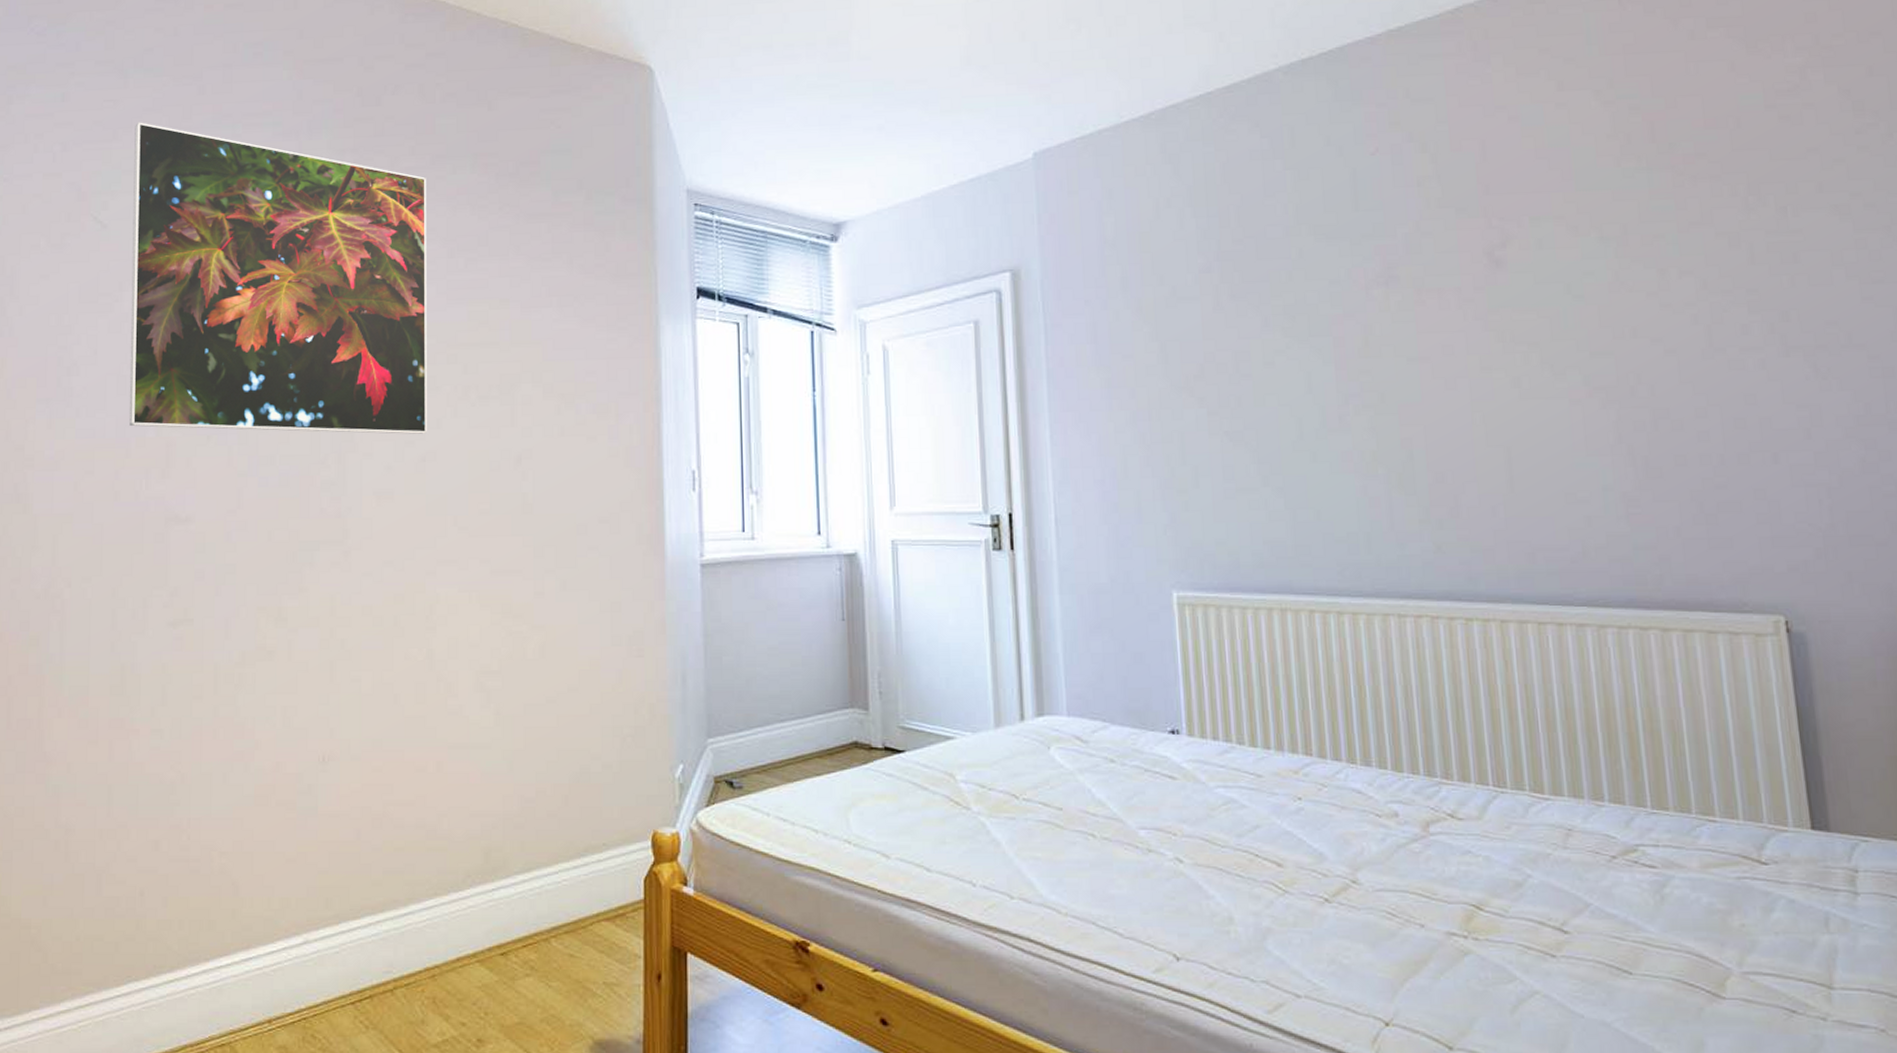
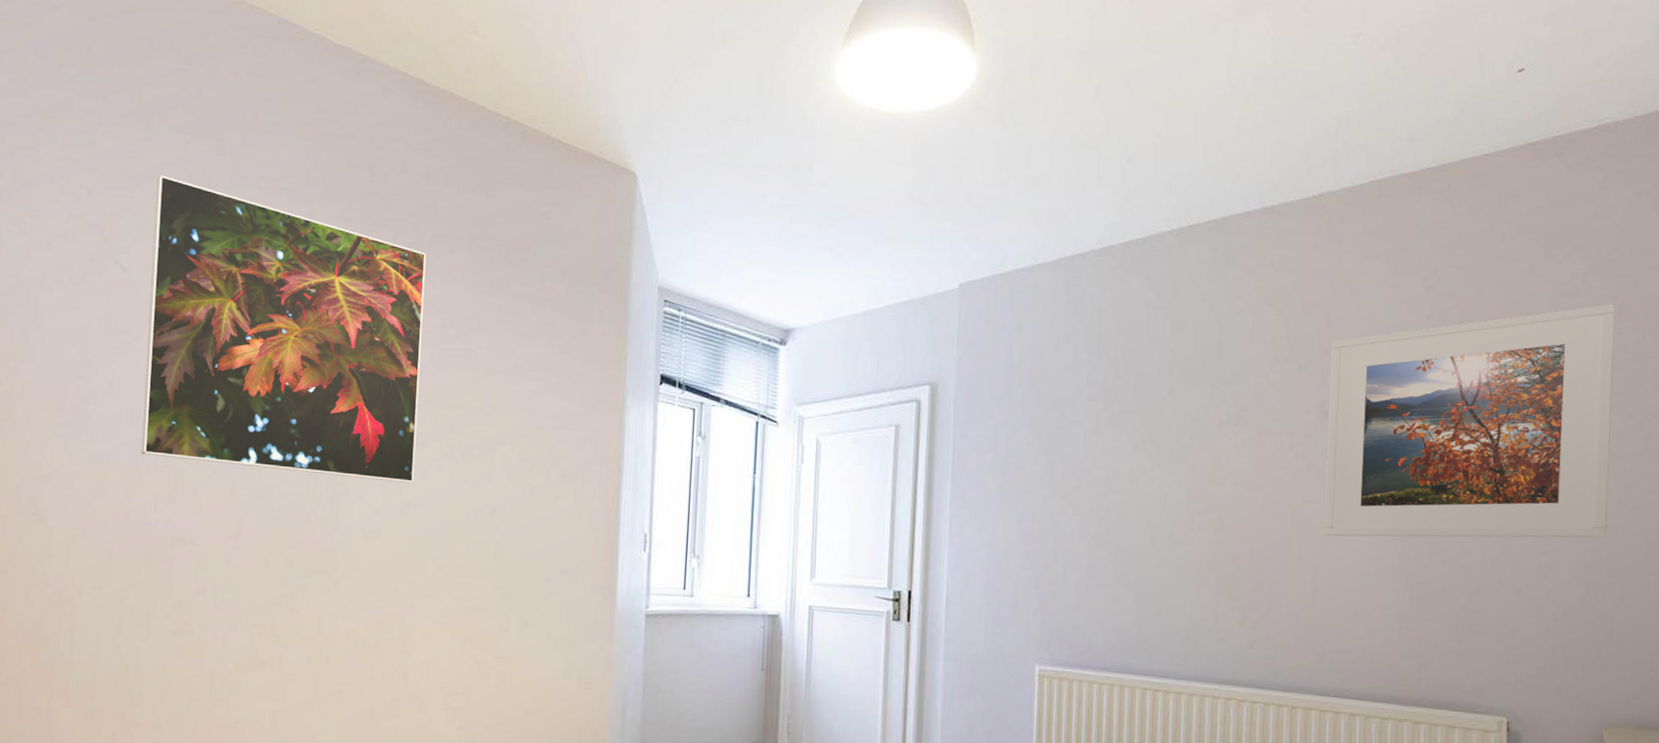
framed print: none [1493,99,1881,409] -> present [1323,304,1616,538]

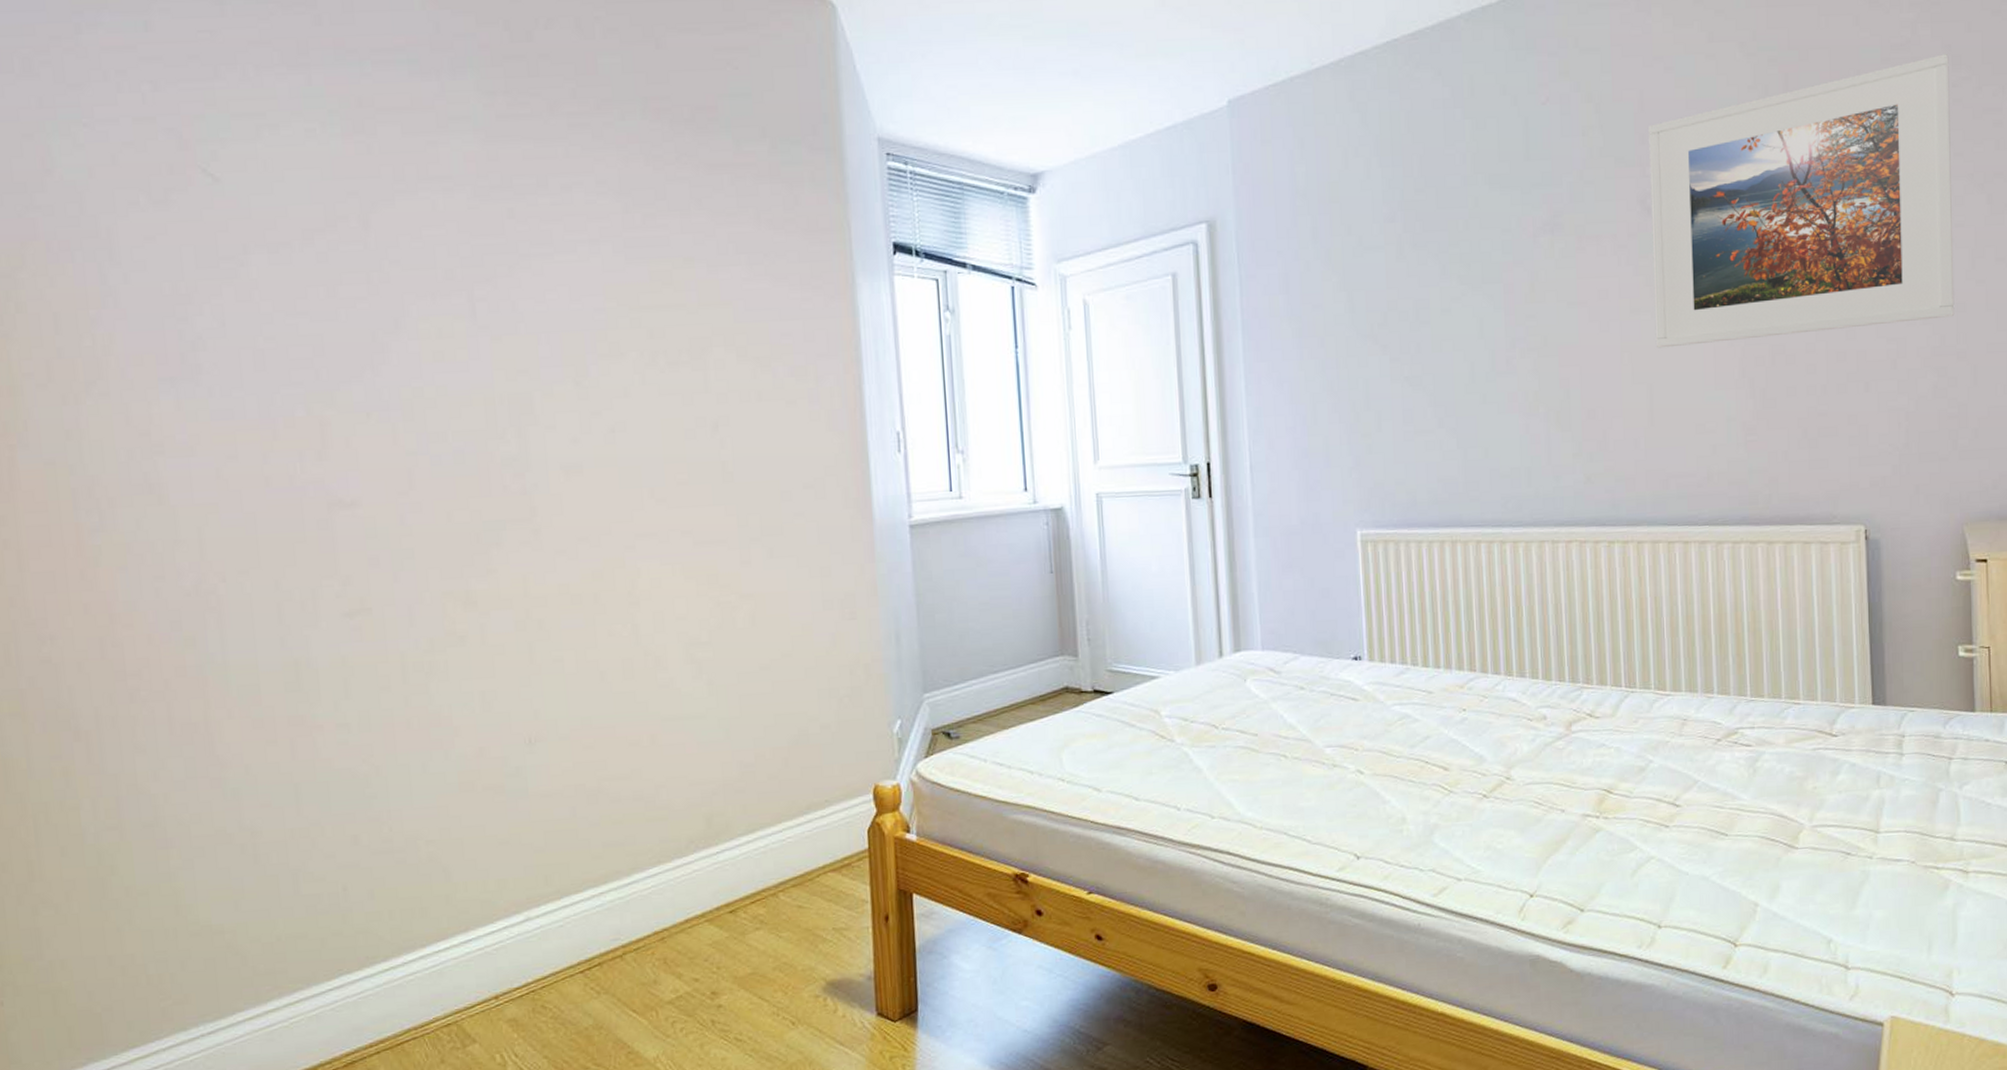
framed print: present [142,175,427,483] -> none [240,57,614,406]

